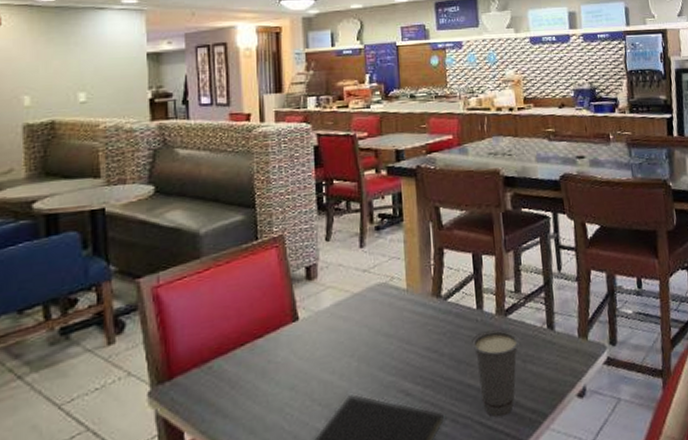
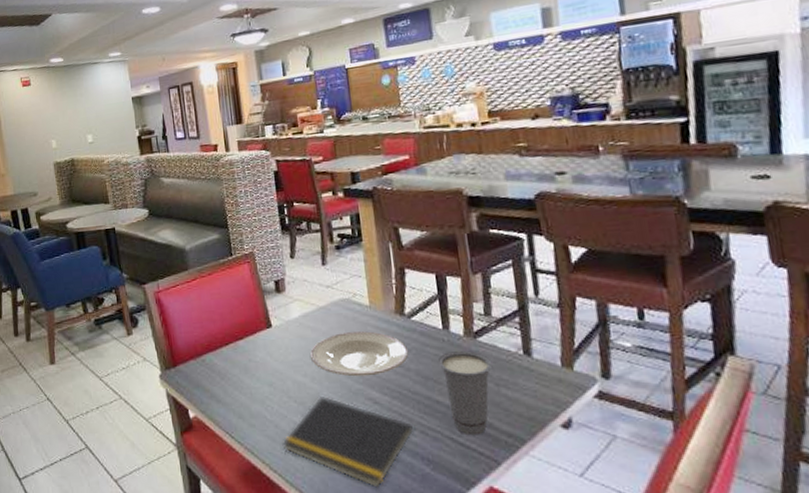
plate: none [339,316,444,369] -> present [309,331,409,377]

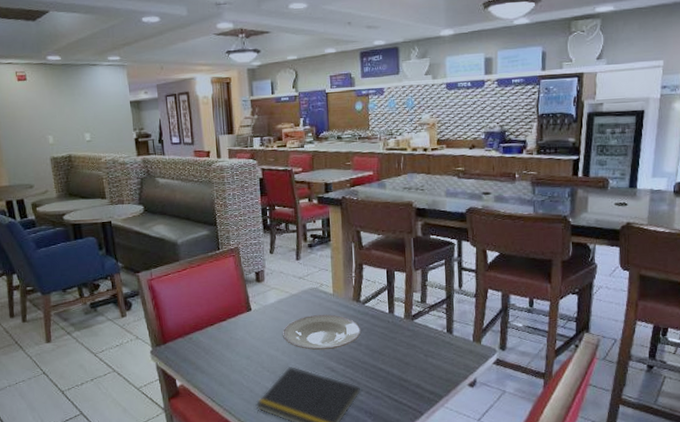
cup: present [437,351,493,436] -> none [383,330,424,394]

